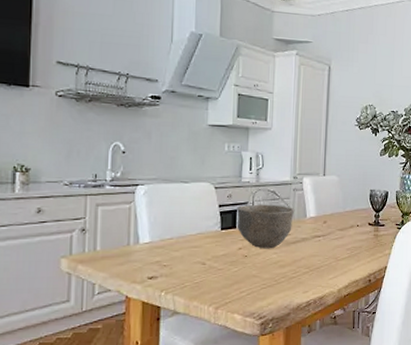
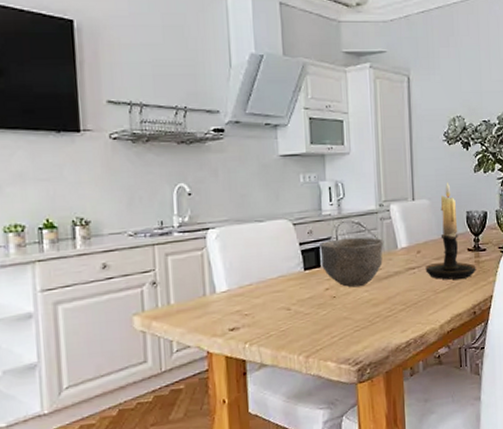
candle holder: none [329,162,375,249] -> present [425,182,476,280]

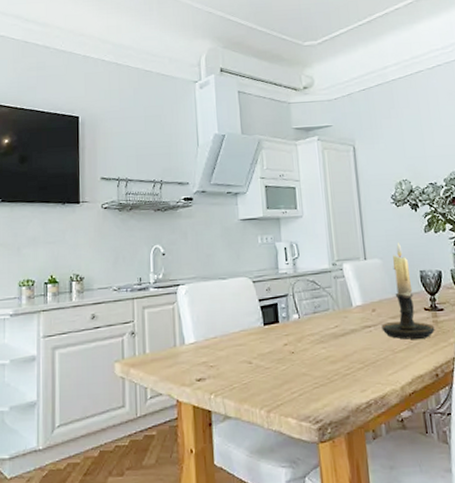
bowl: present [320,237,384,288] -> none [277,294,339,344]

